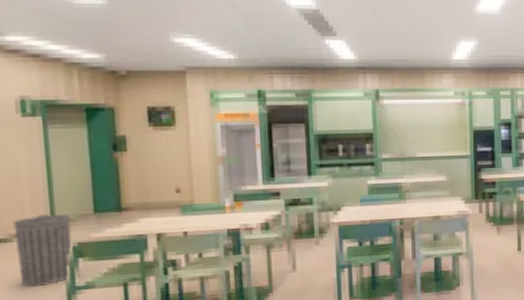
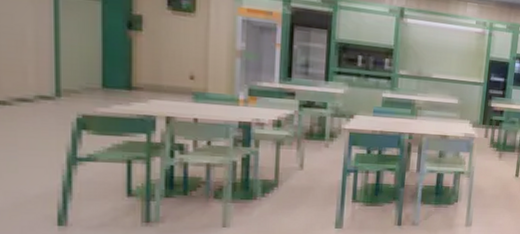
trash can: present [13,213,73,287] -> none [14,82,78,153]

